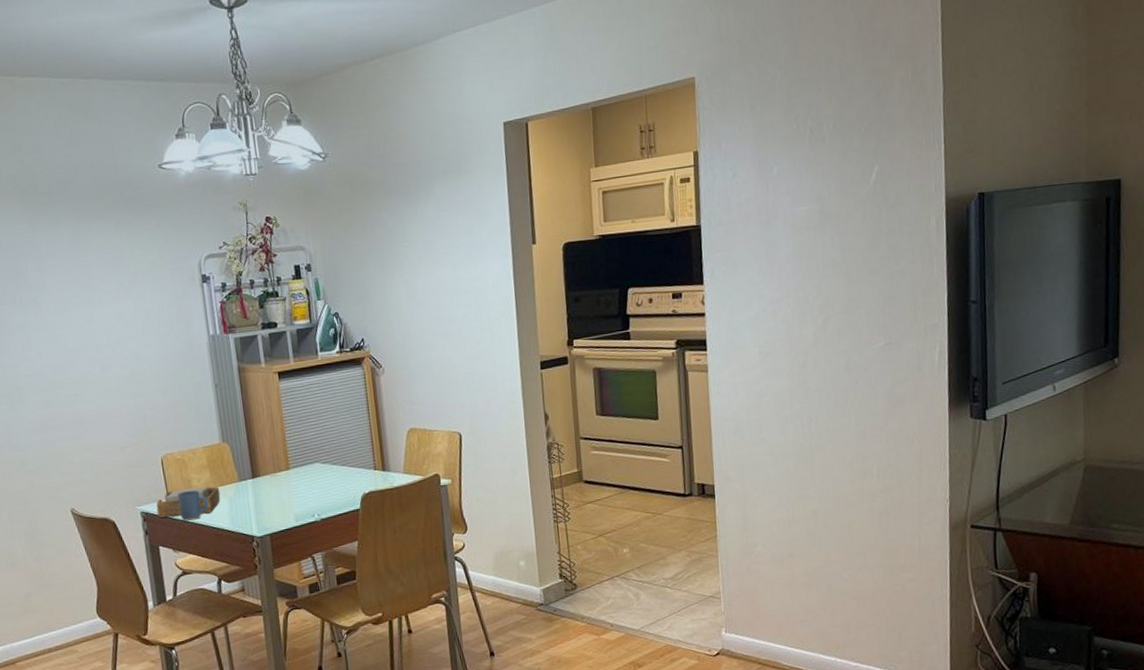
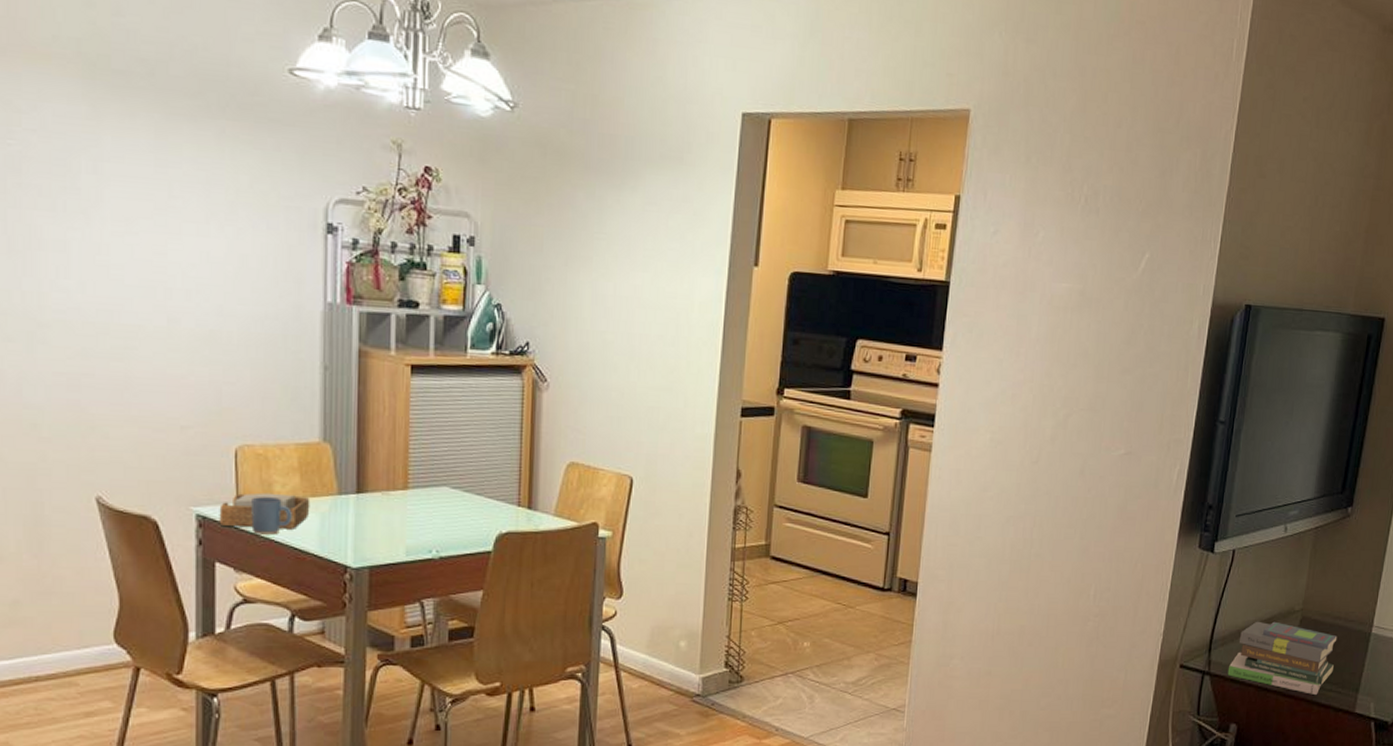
books: none [1018,473,1126,537] -> present [1227,621,1338,696]

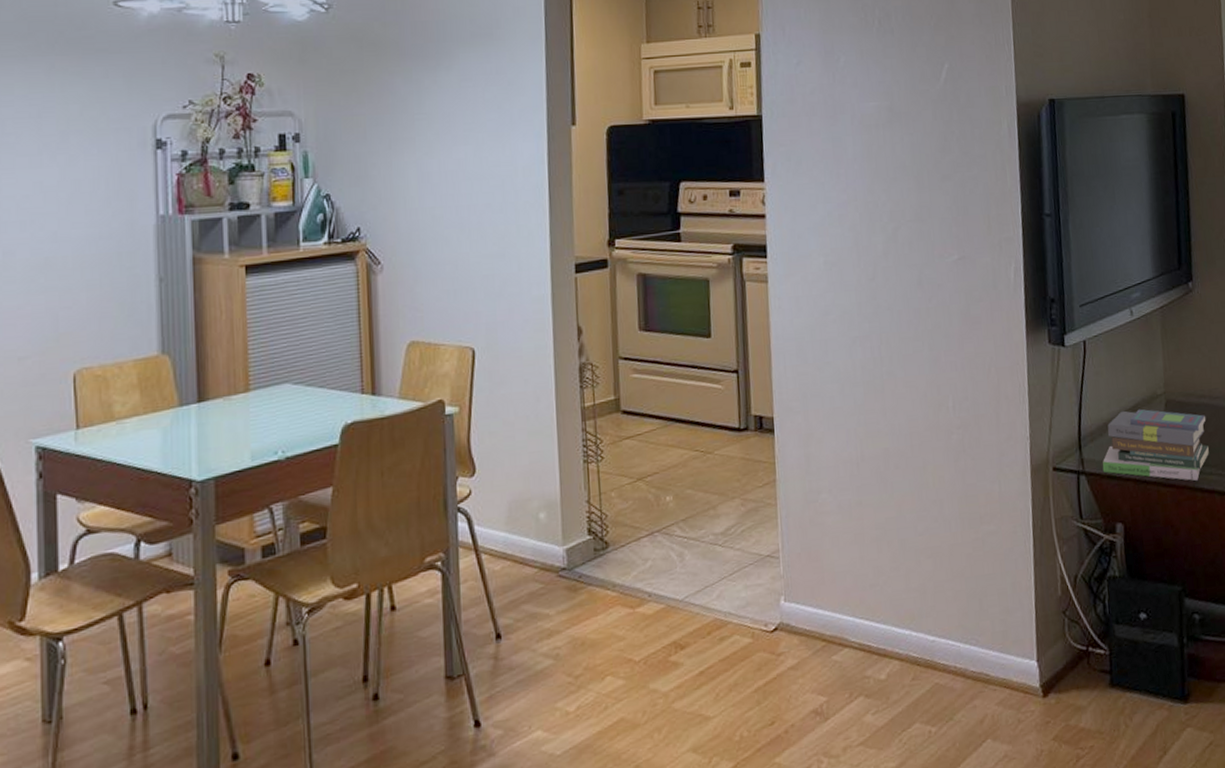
napkin holder: present [219,492,310,529] -> none [59,413,152,455]
mug: present [251,496,292,535] -> none [92,417,133,459]

